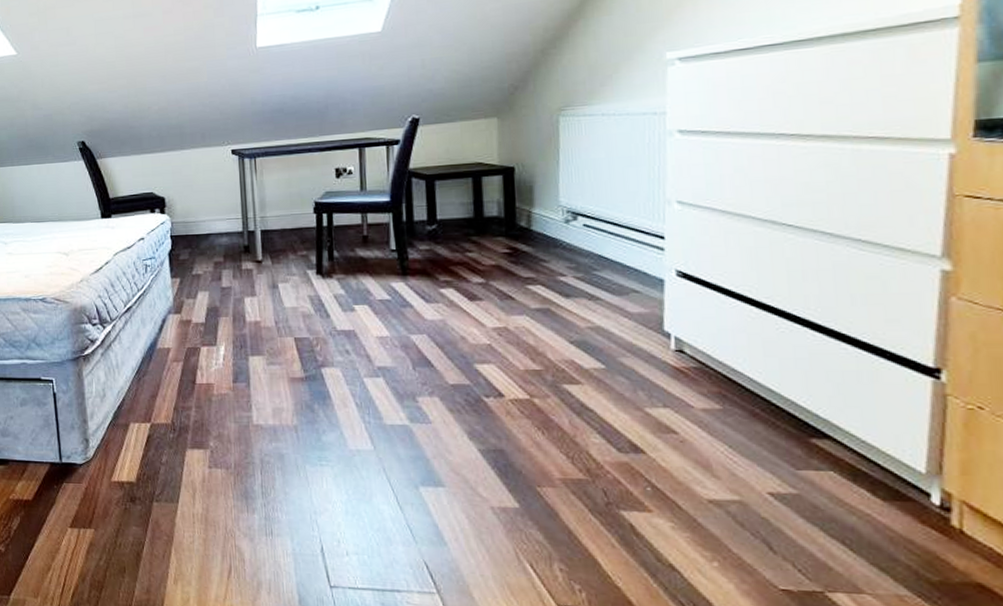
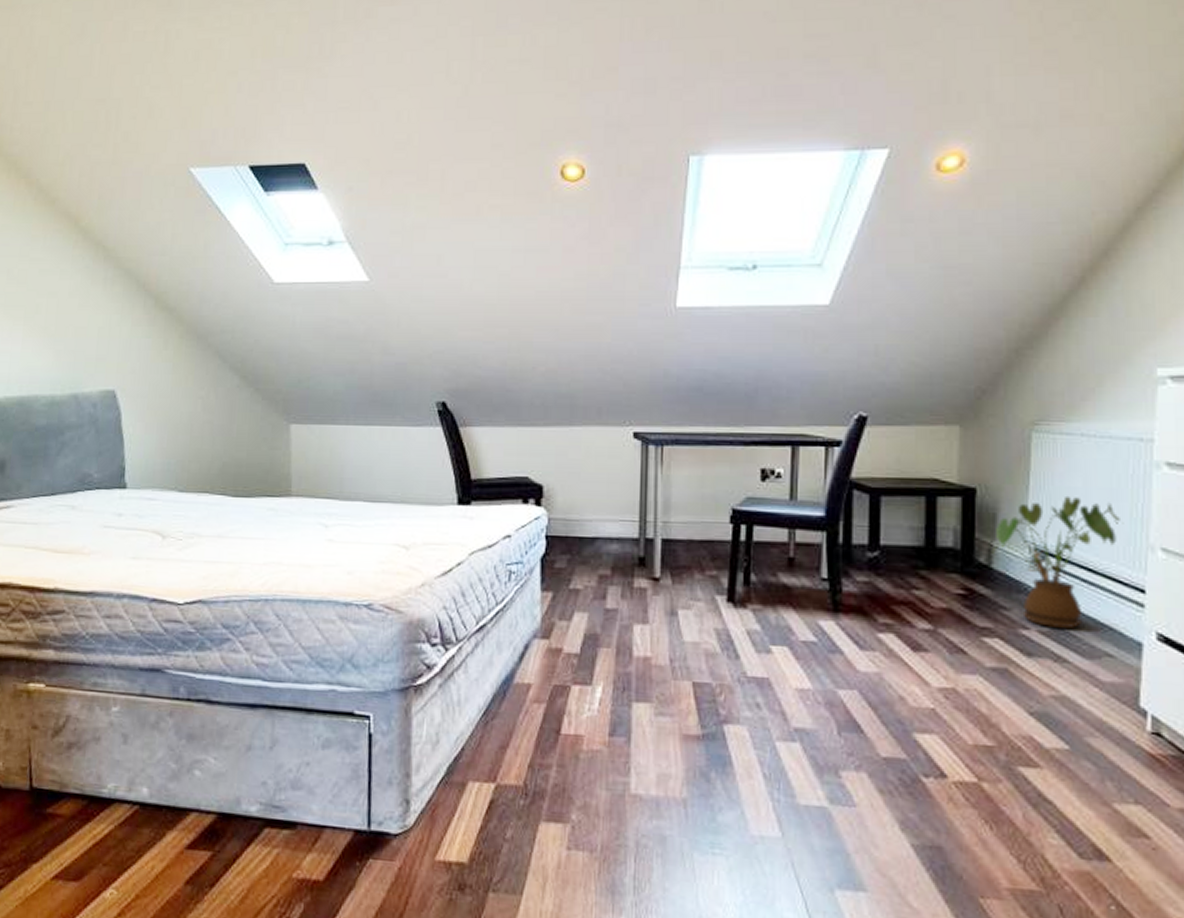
house plant: none [531,165,643,273] -> present [992,495,1124,628]

